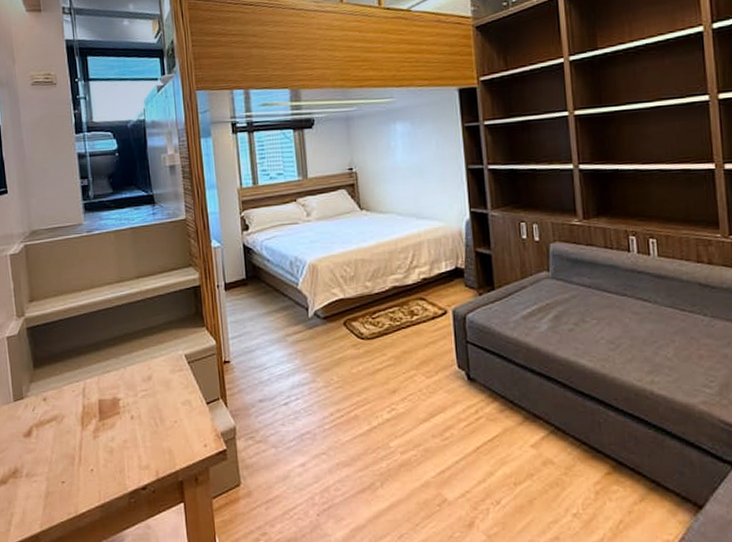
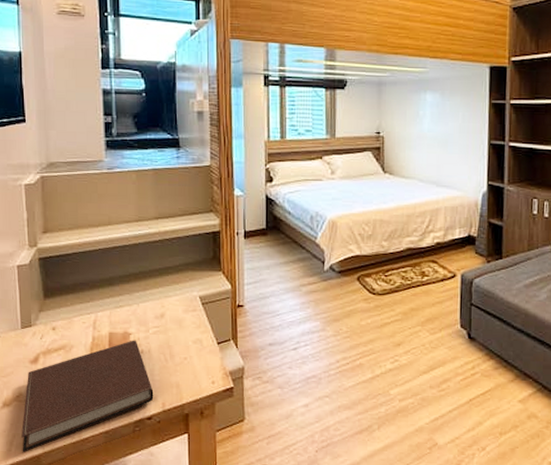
notebook: none [19,405,147,532] -> present [21,340,154,452]

